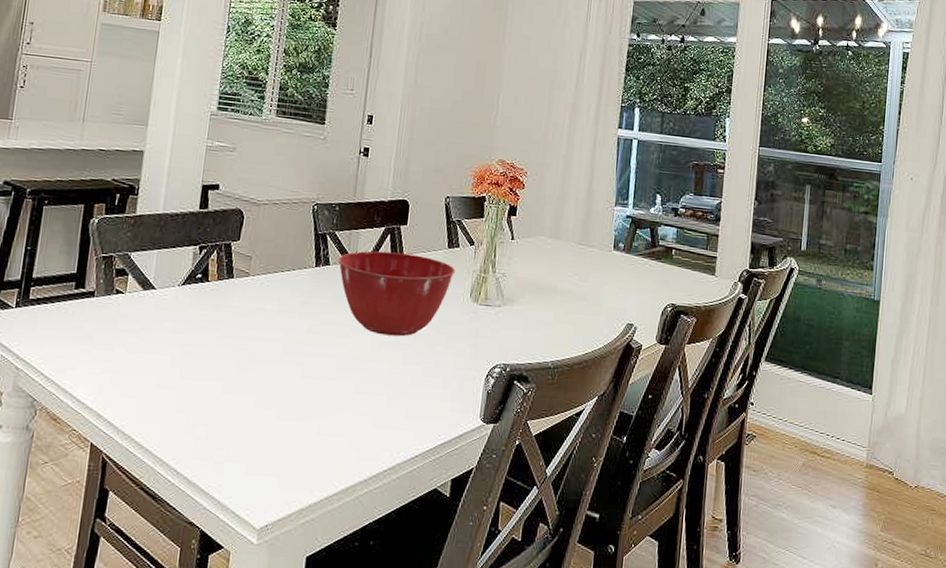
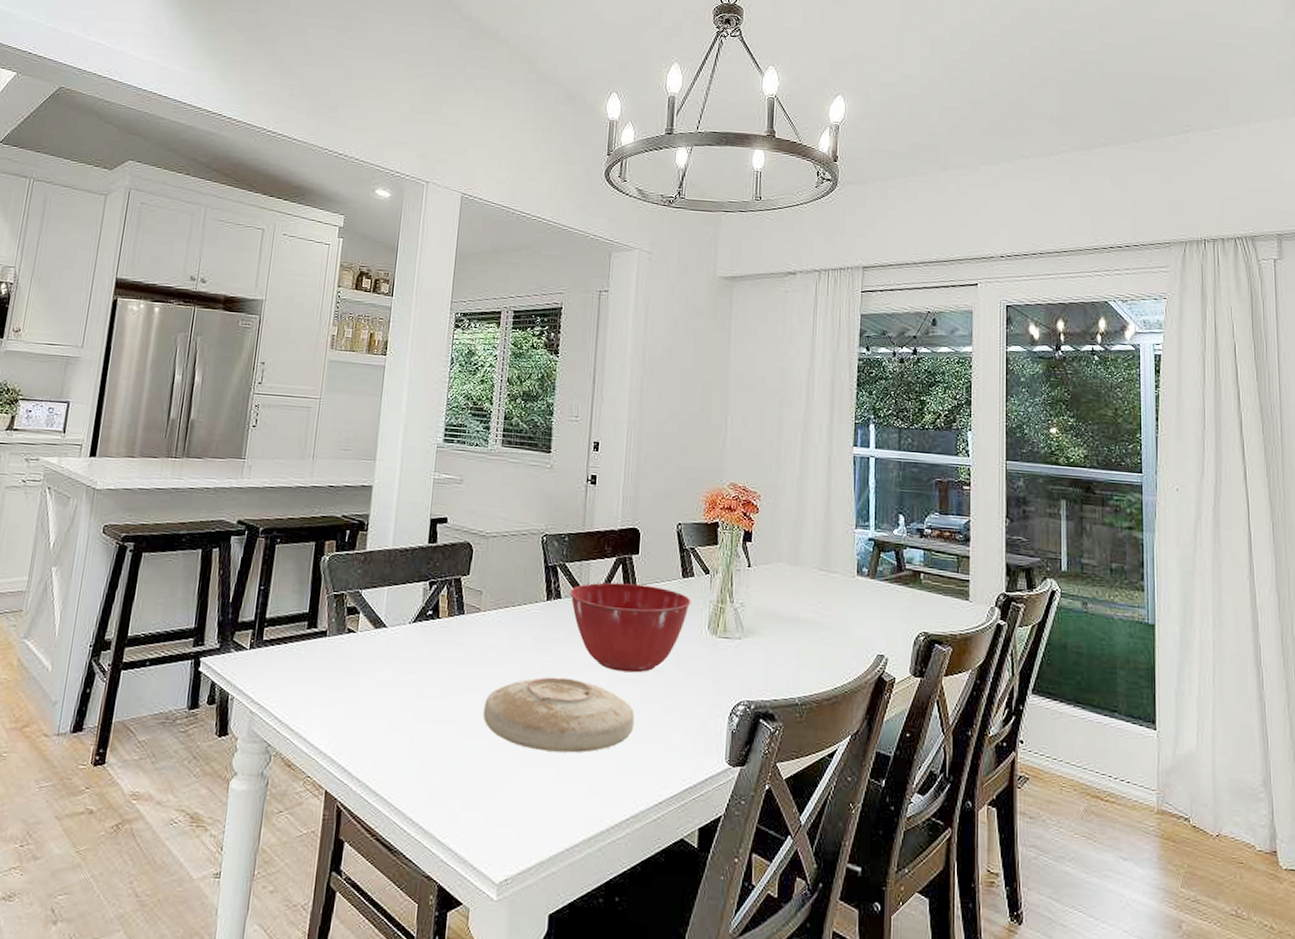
plate: none [249,339,396,410] -> present [483,677,635,753]

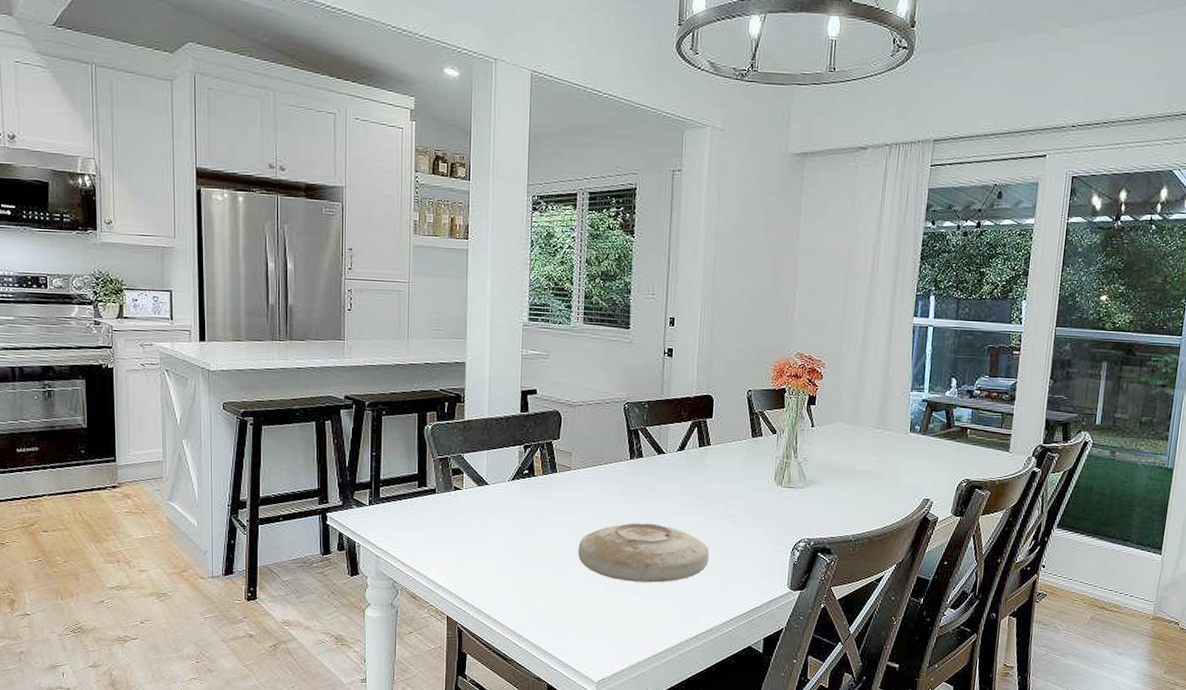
mixing bowl: present [569,582,691,673] -> none [650,443,760,518]

